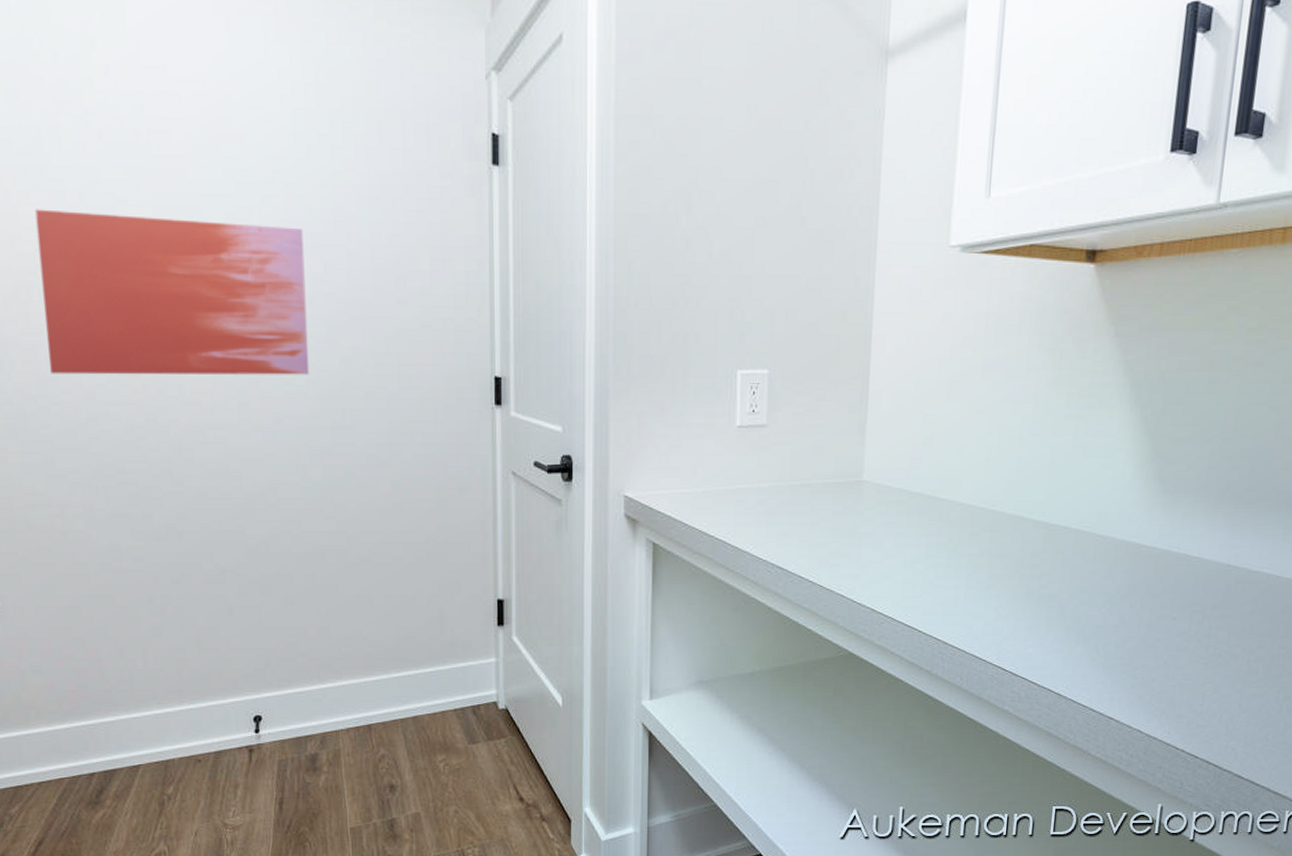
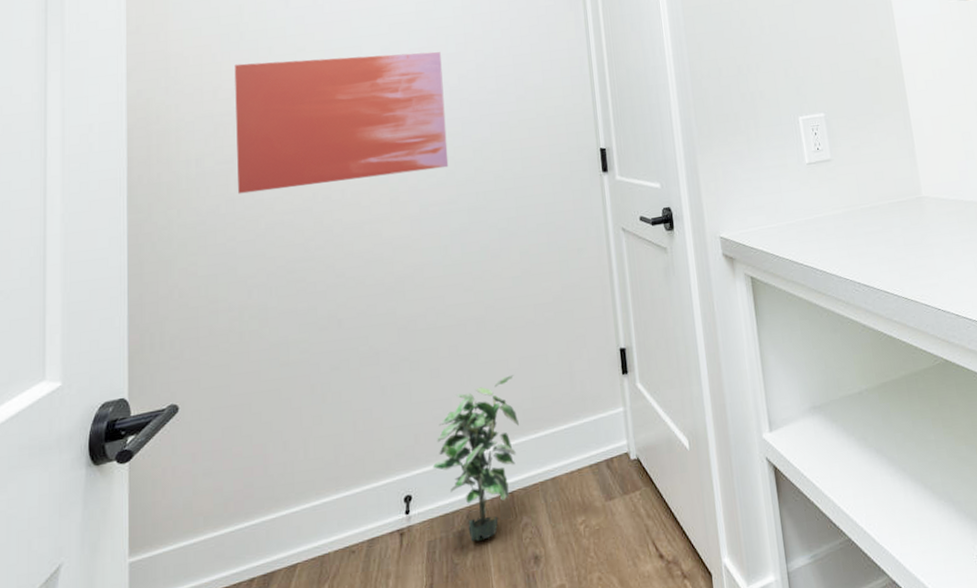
potted plant: none [284,612,380,765] -> present [432,375,519,542]

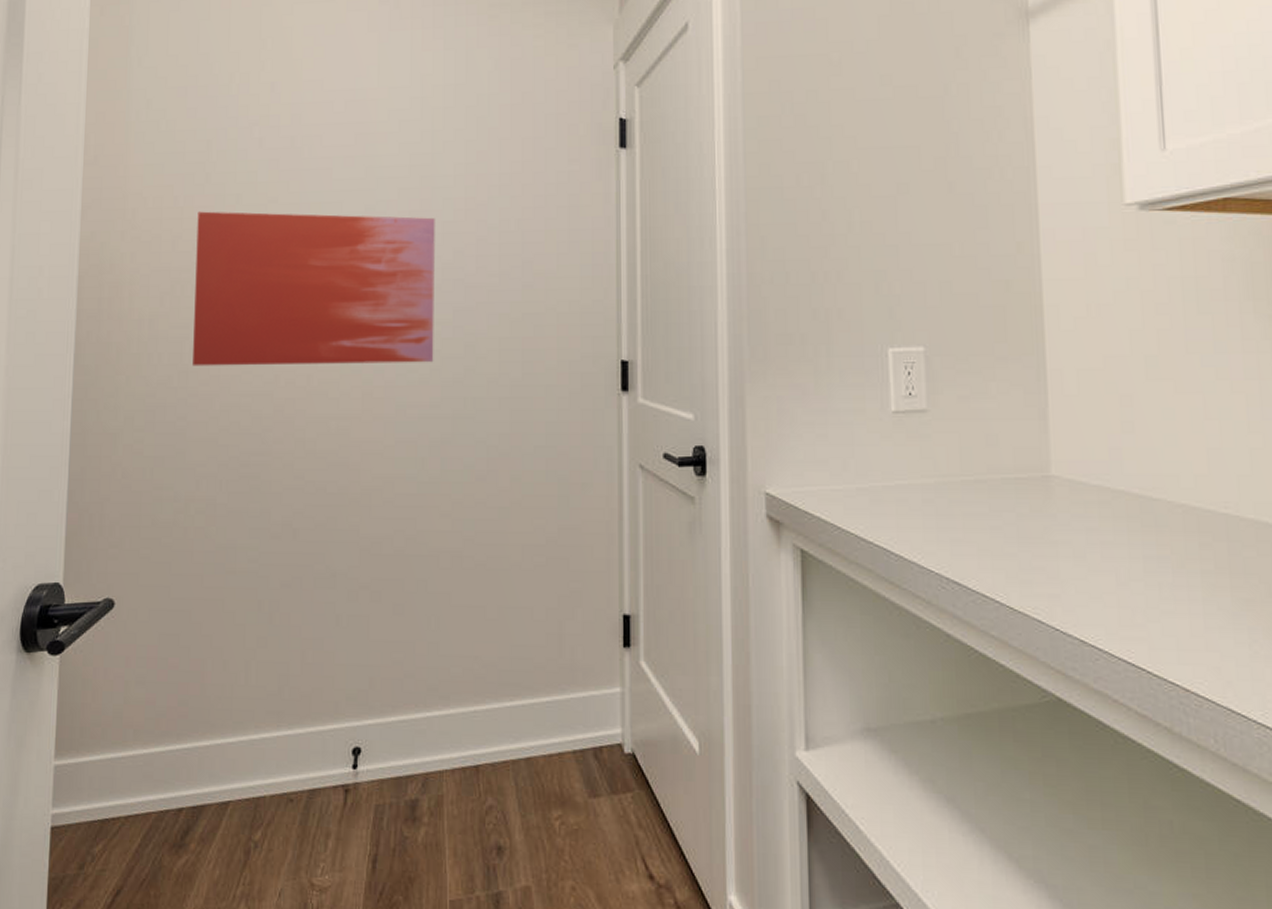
potted plant: present [432,375,519,542] -> none [387,626,492,816]

